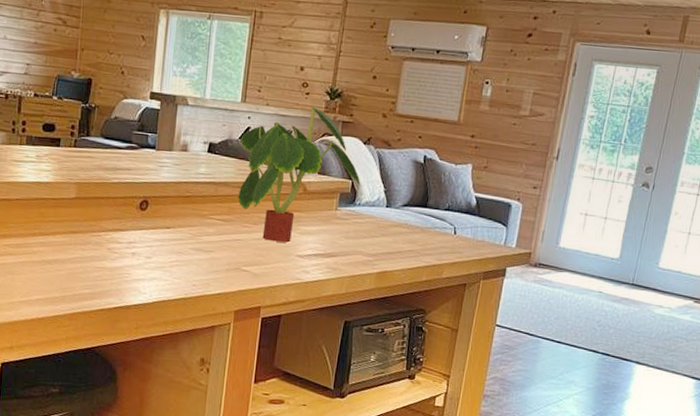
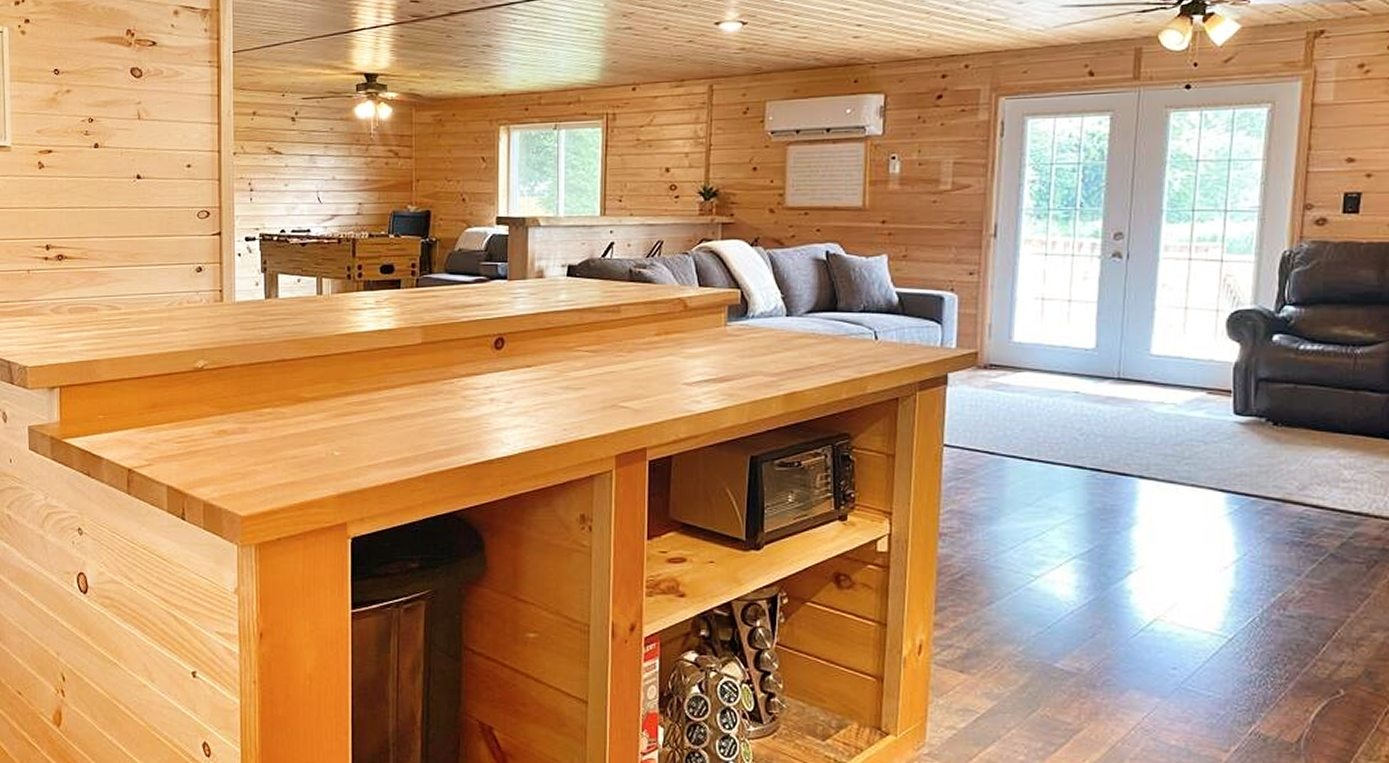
plant: present [237,106,361,243] -> none [603,210,752,370]

